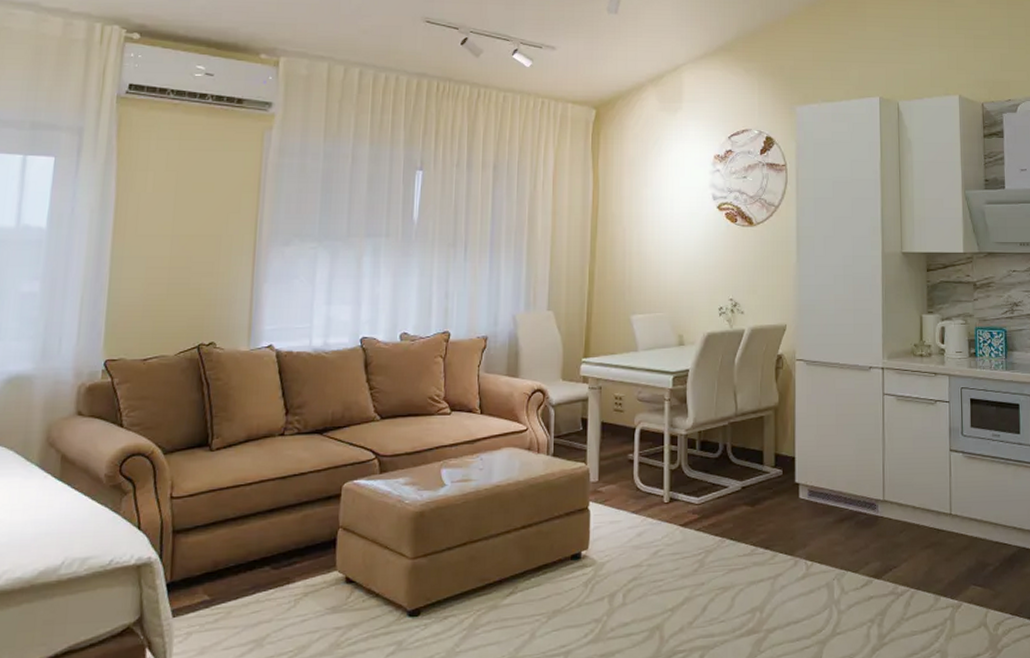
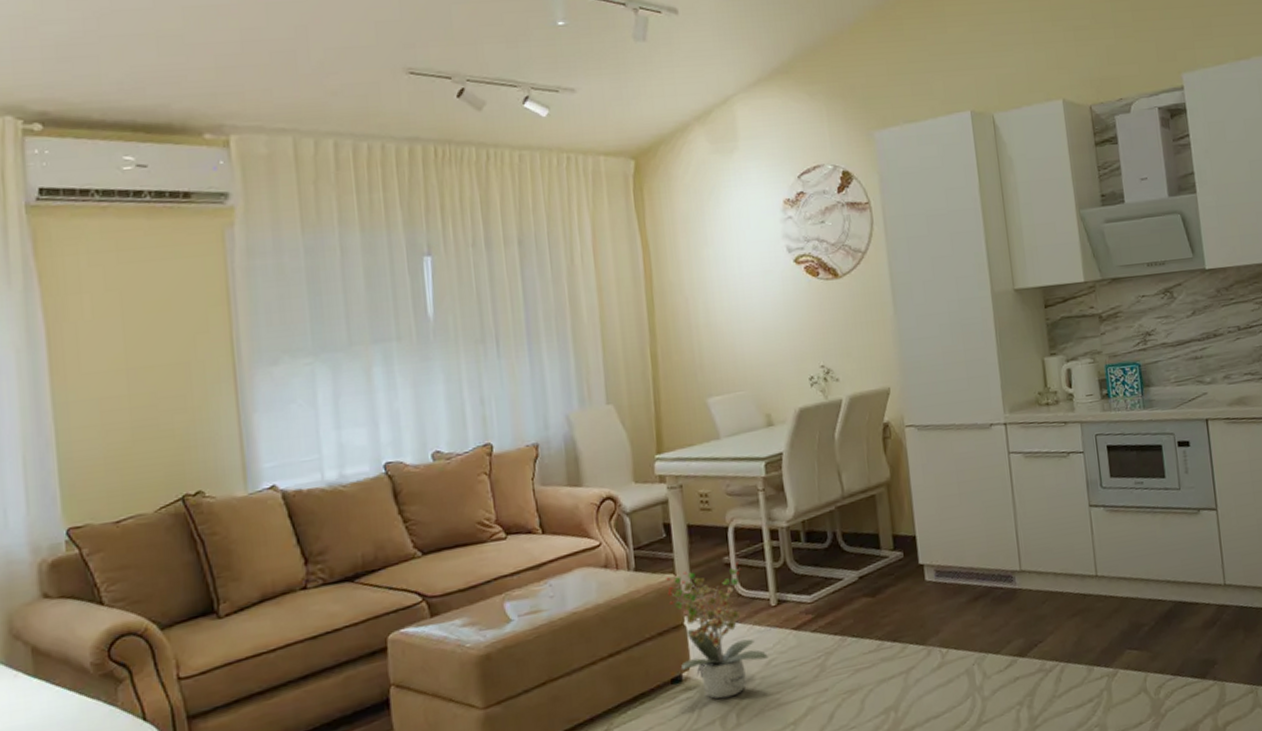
potted plant: none [577,459,656,579] -> present [666,562,768,699]

